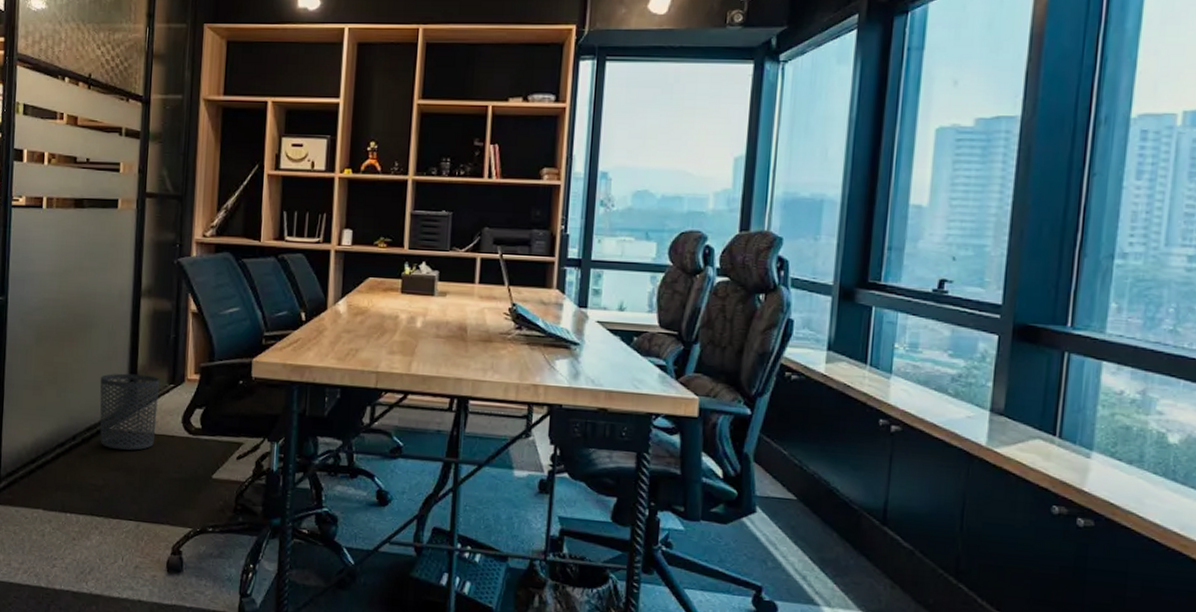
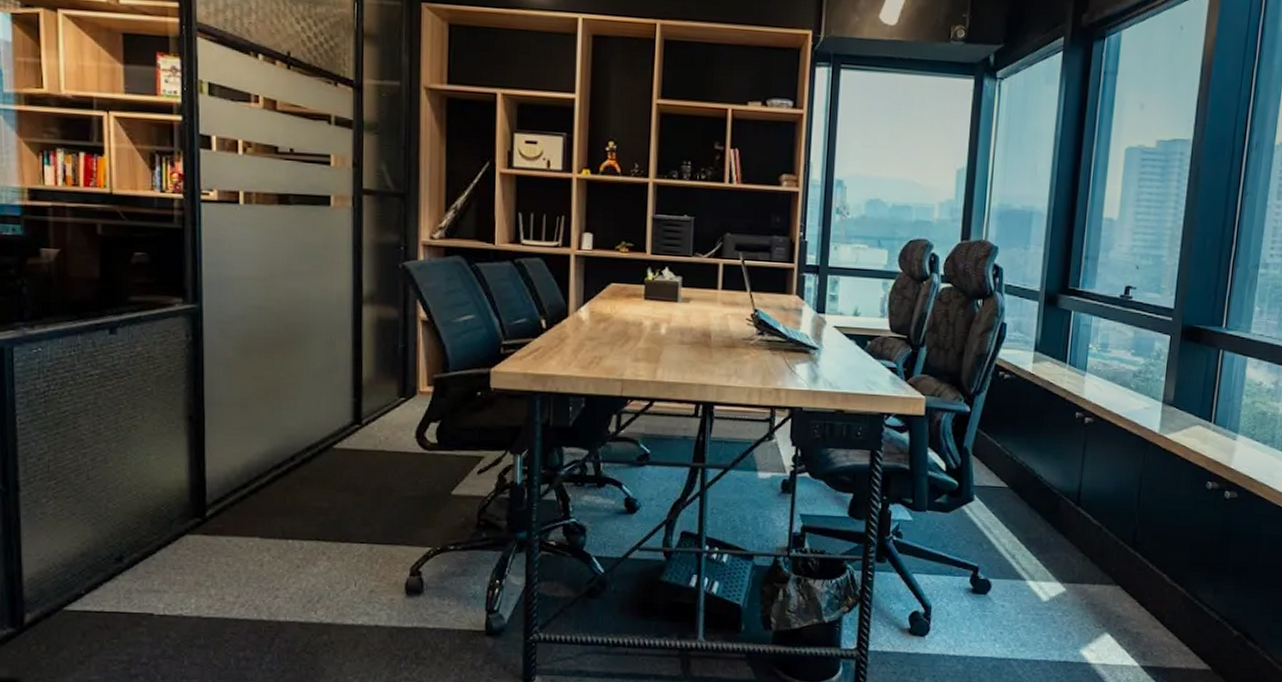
waste bin: present [99,373,159,451] -> none [319,387,388,470]

